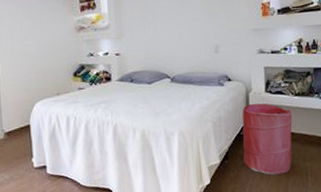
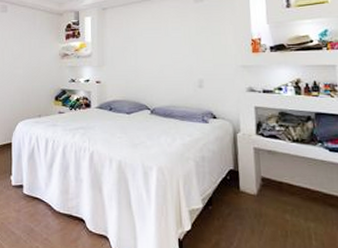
laundry hamper: present [242,103,292,175] -> none [229,145,290,232]

